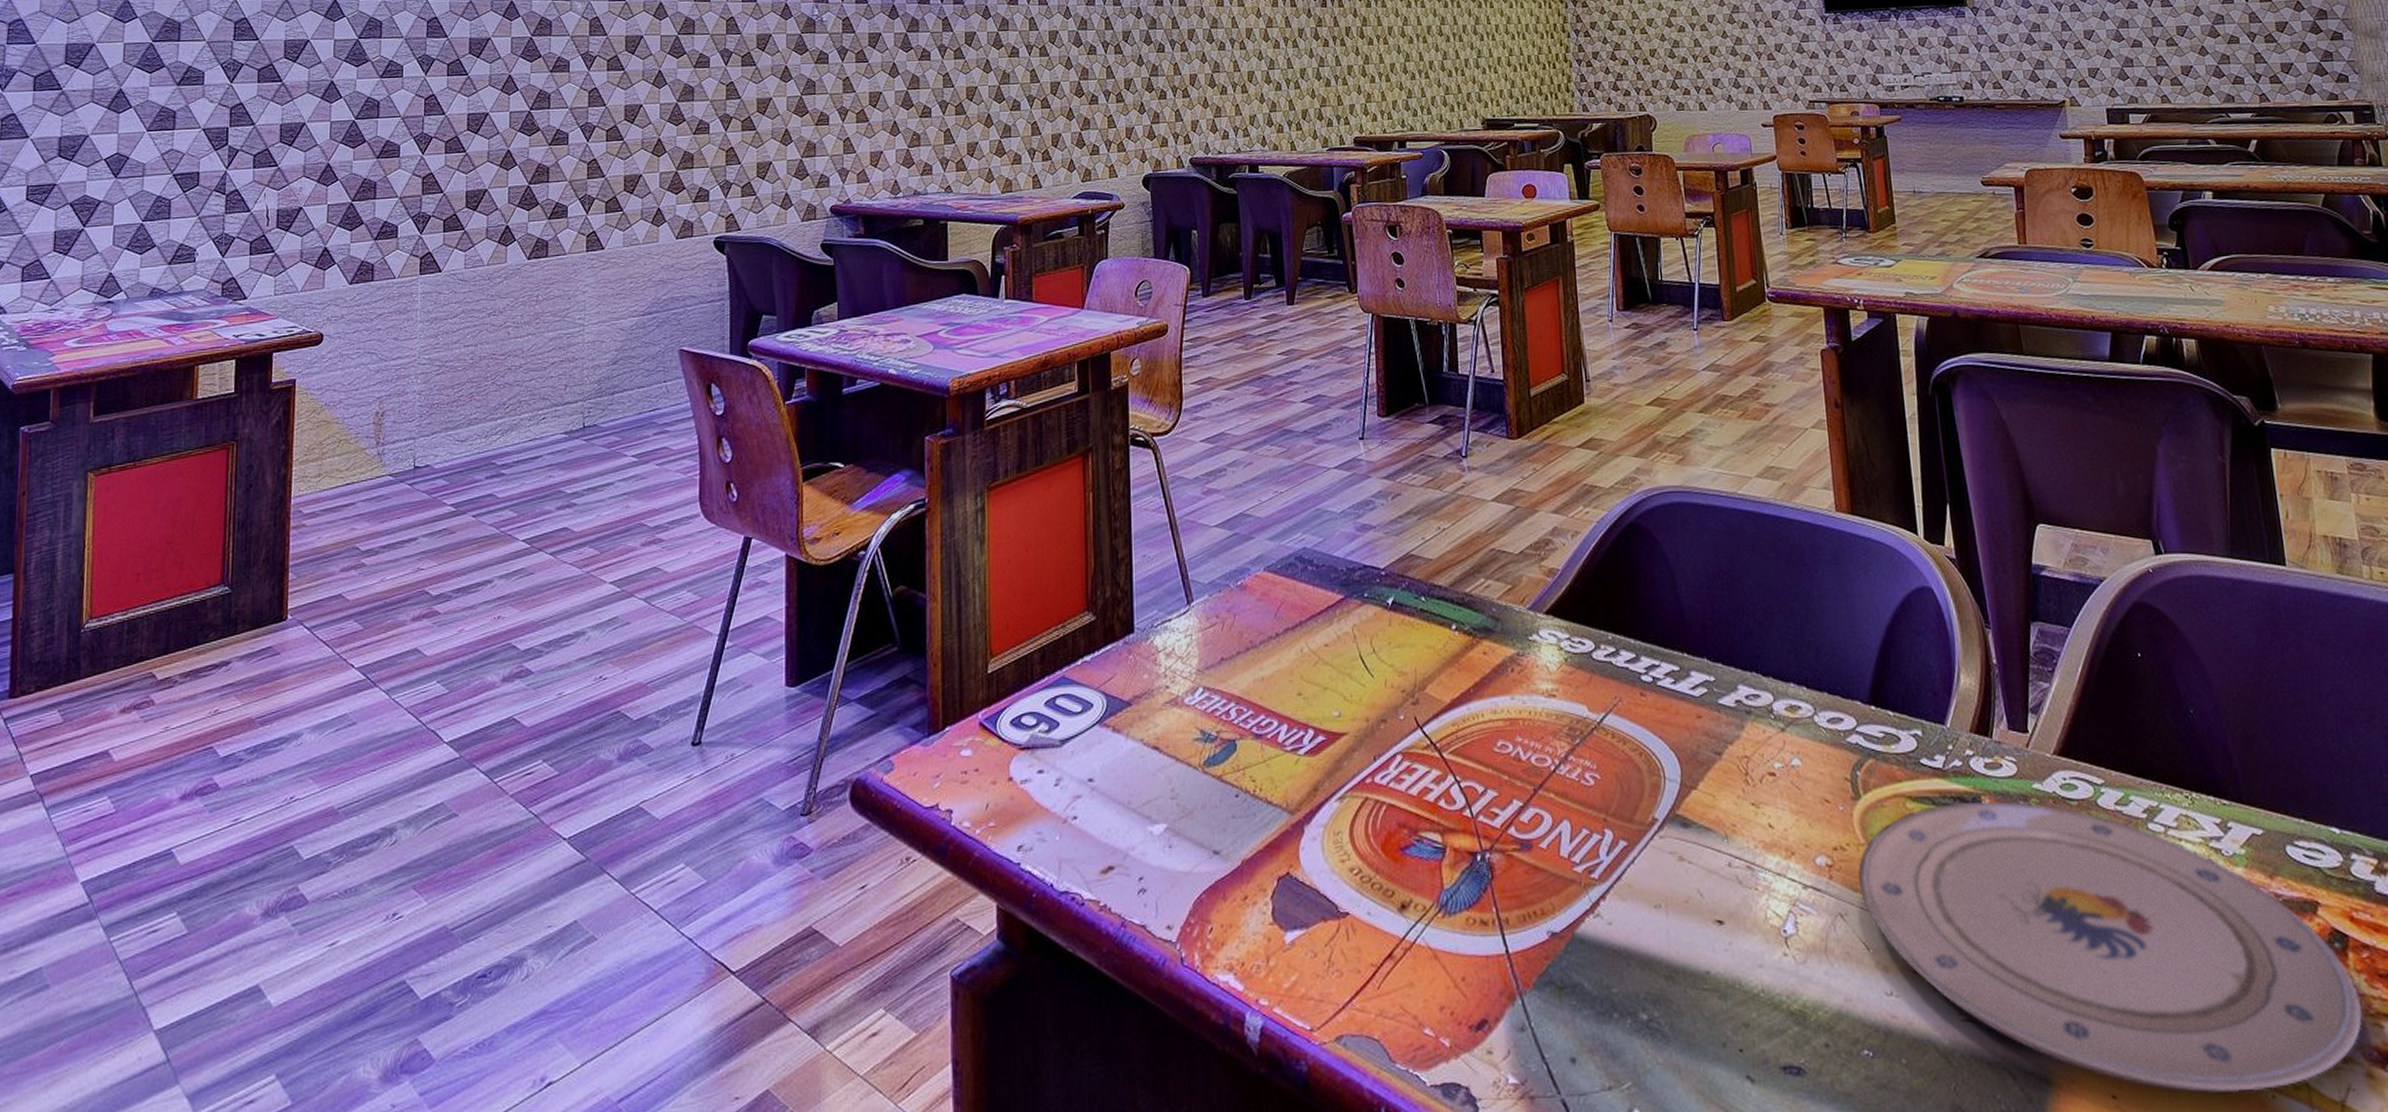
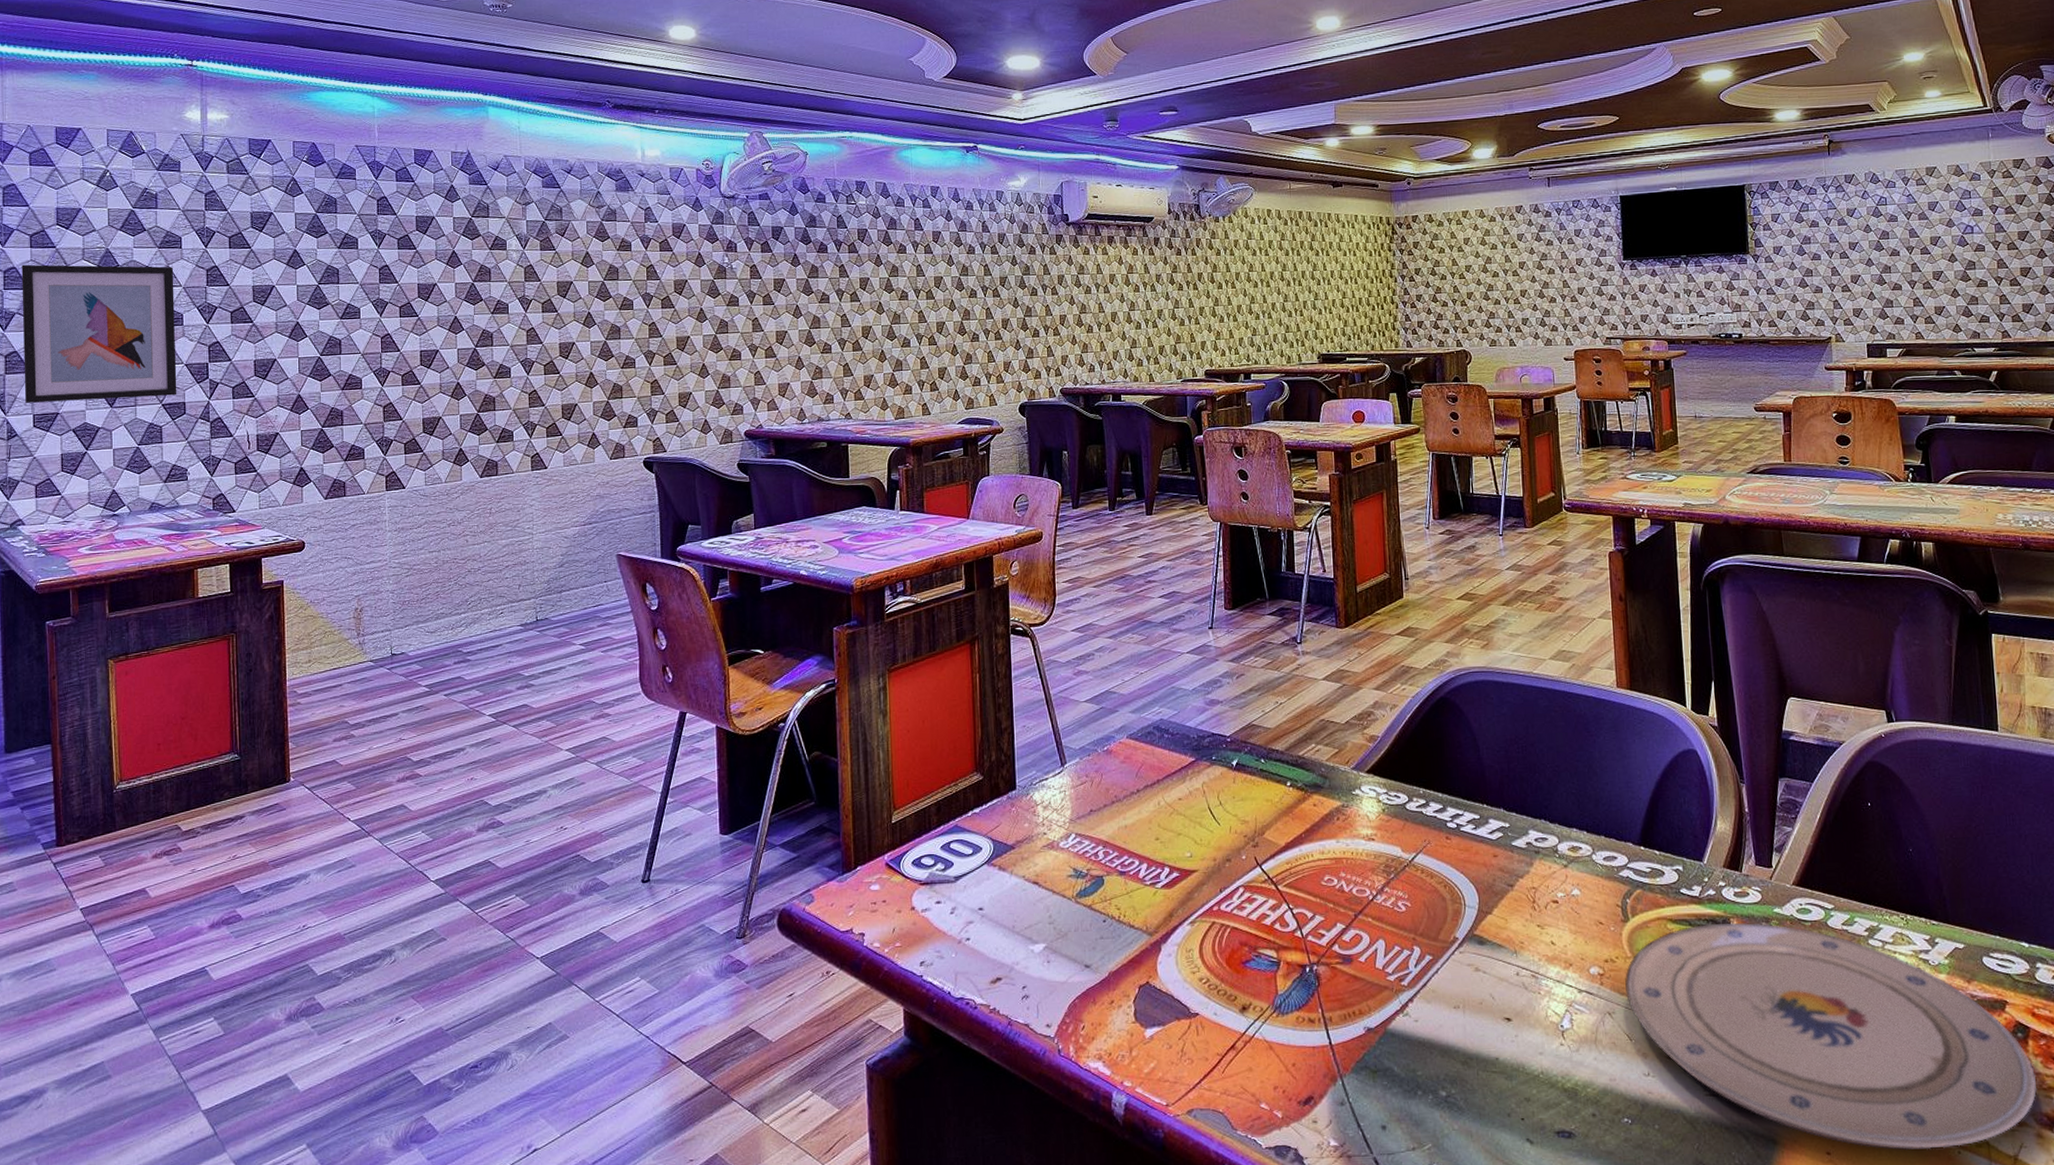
wall art: none [19,16,198,173] -> present [21,264,177,403]

